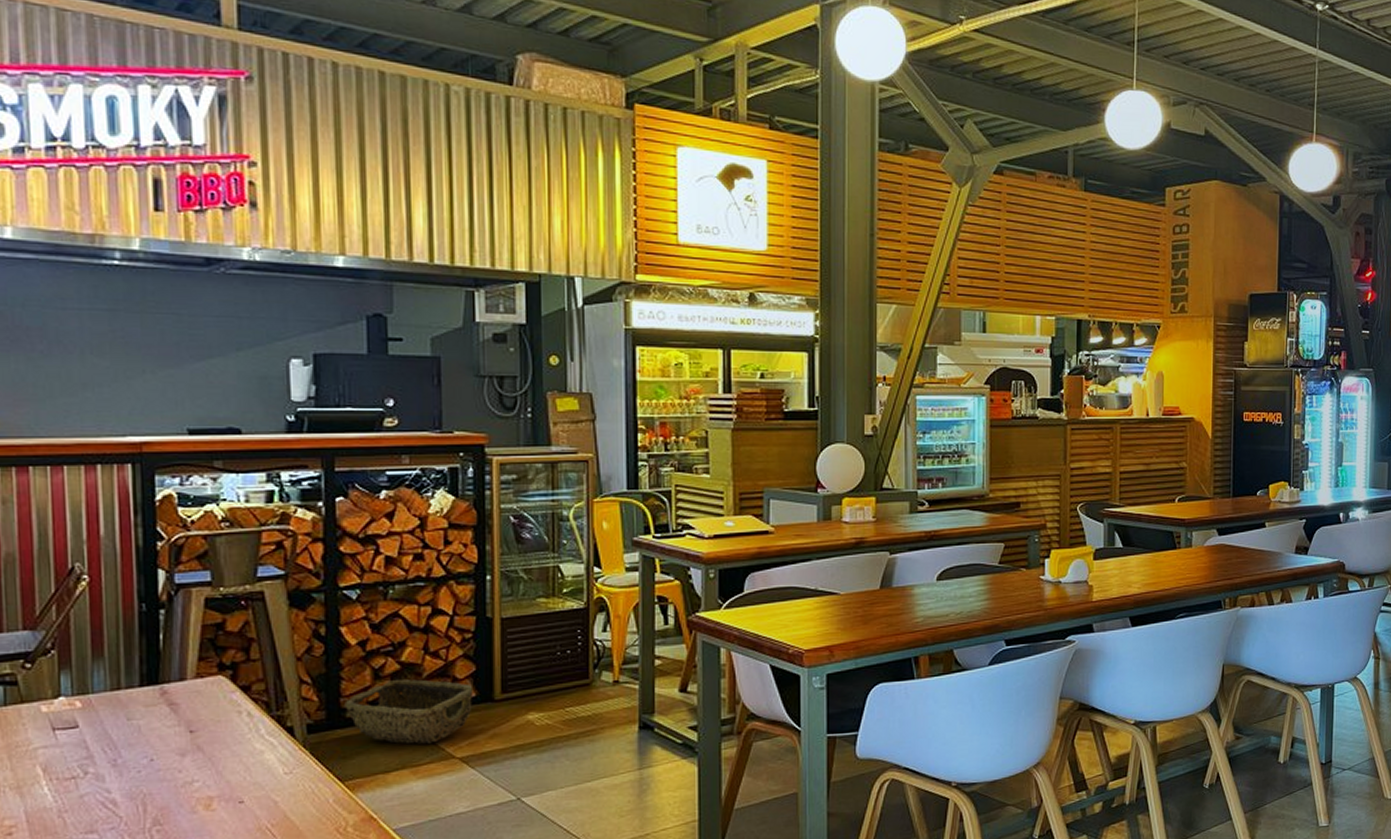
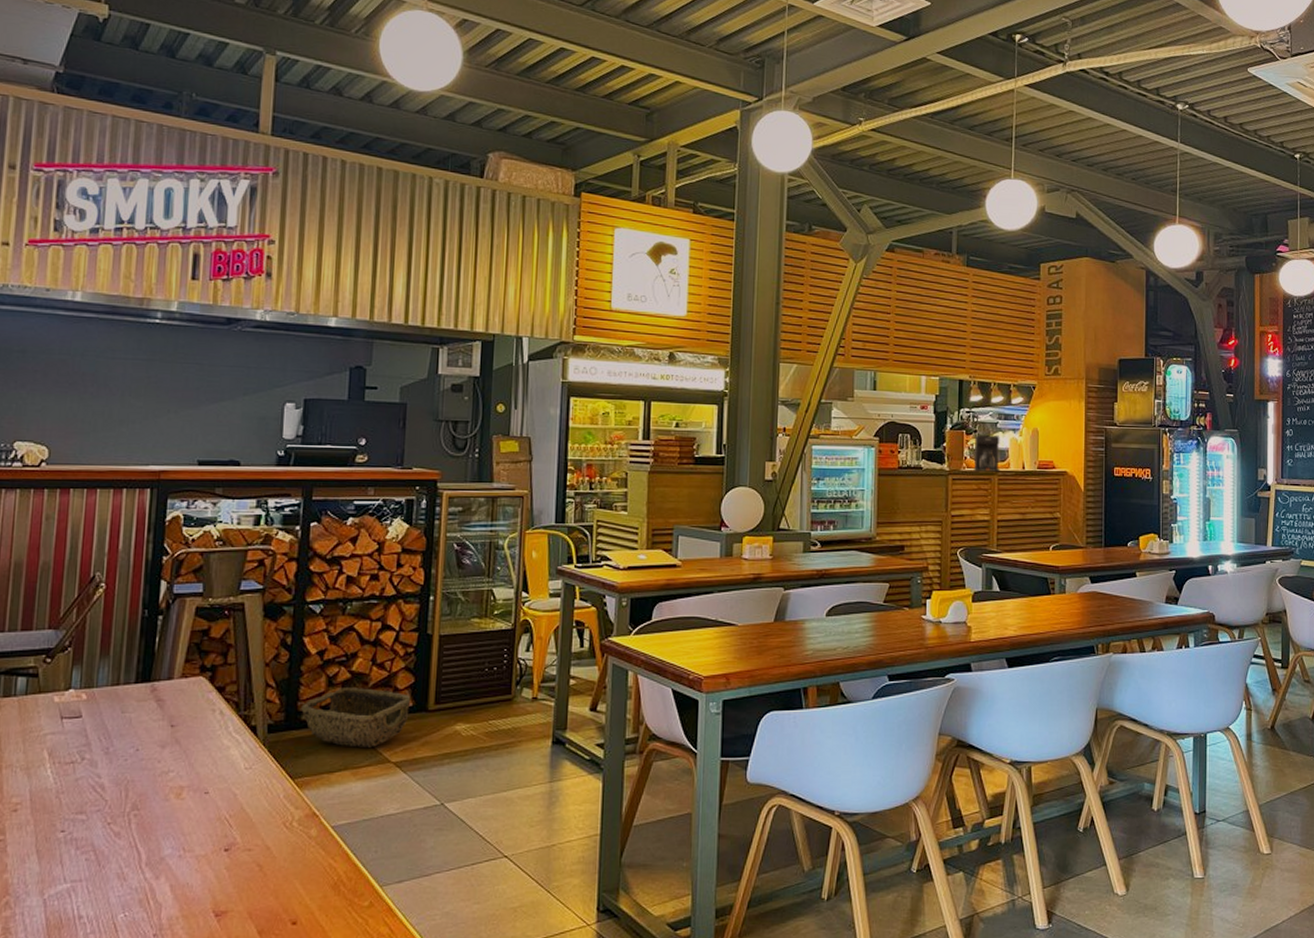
coffee maker: none [1093,380,1123,421] -> present [973,435,1001,473]

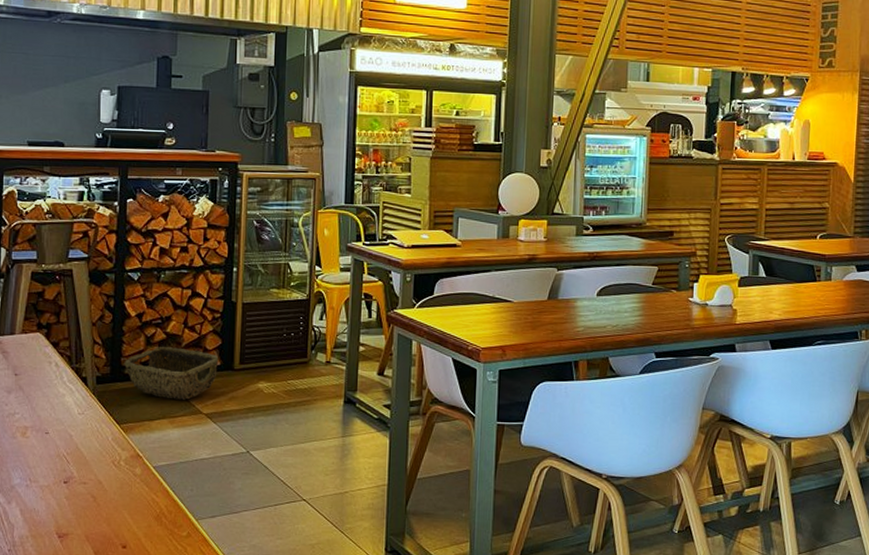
coffee maker: present [973,435,1001,473] -> none [743,126,771,164]

